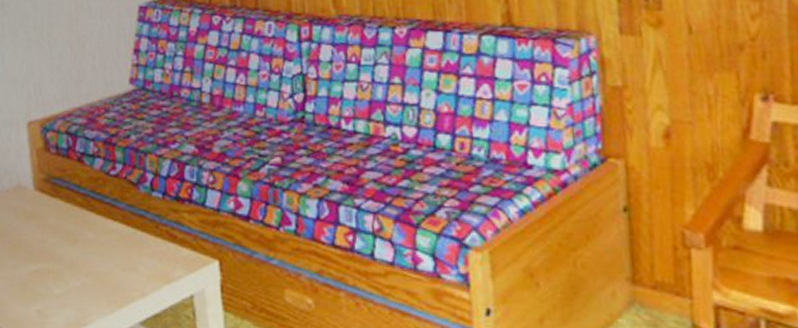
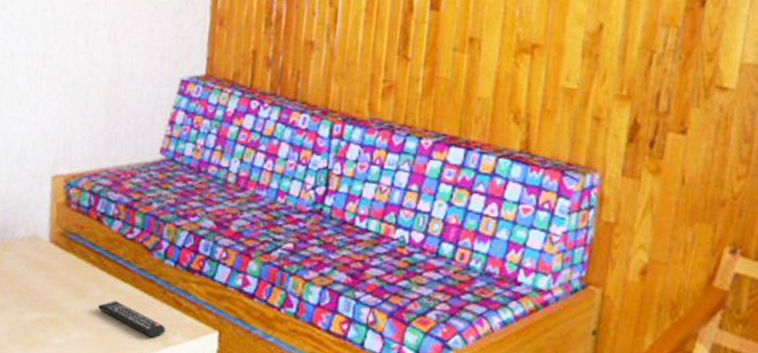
remote control: none [92,242,164,276] -> present [97,301,165,338]

